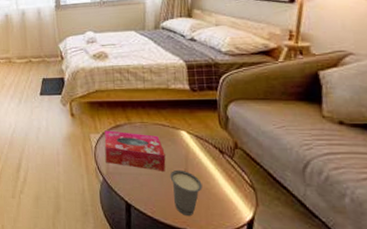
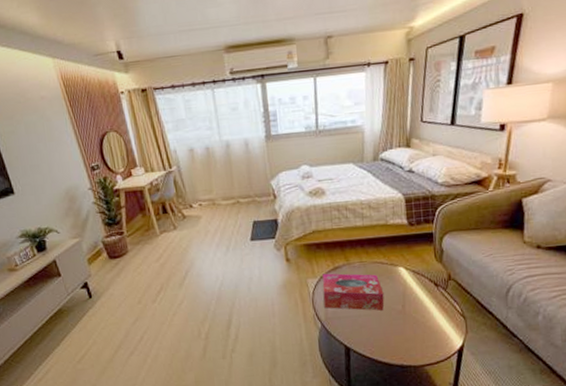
cup: present [170,169,203,217] -> none [388,306,419,352]

